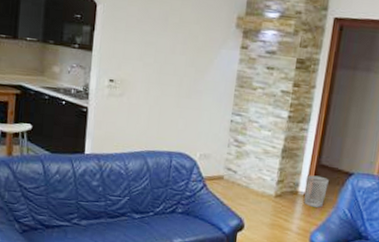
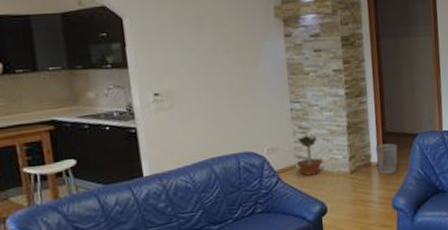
potted tree: none [224,148,251,190] -> present [296,131,323,176]

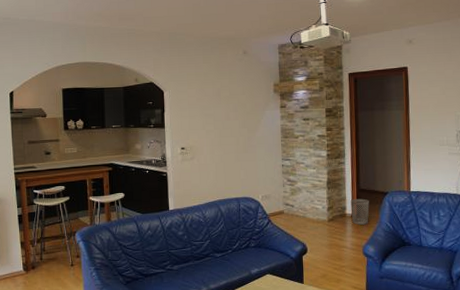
potted tree: present [296,131,323,176] -> none [284,184,306,220]

